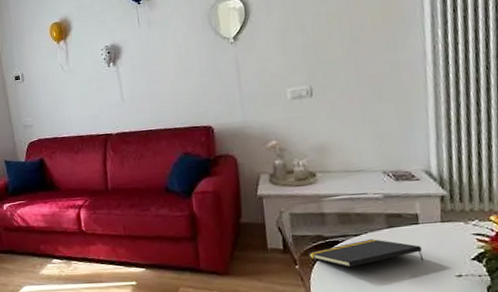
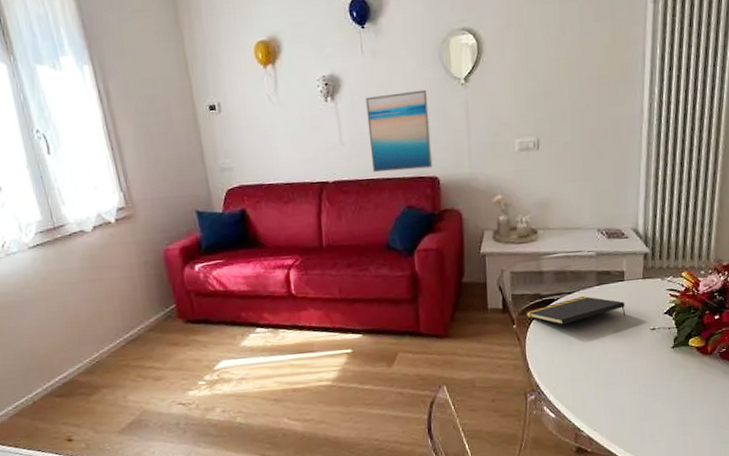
wall art: none [143,50,207,125] -> present [365,89,433,173]

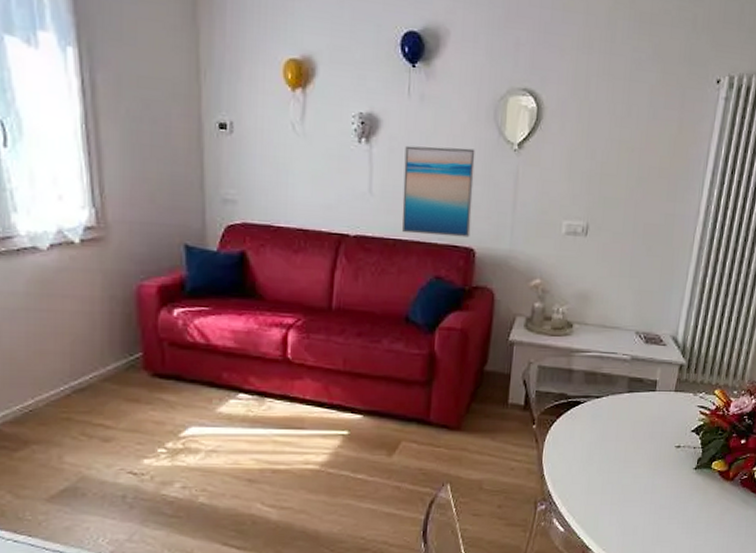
notepad: present [525,296,625,325] -> none [547,403,653,431]

